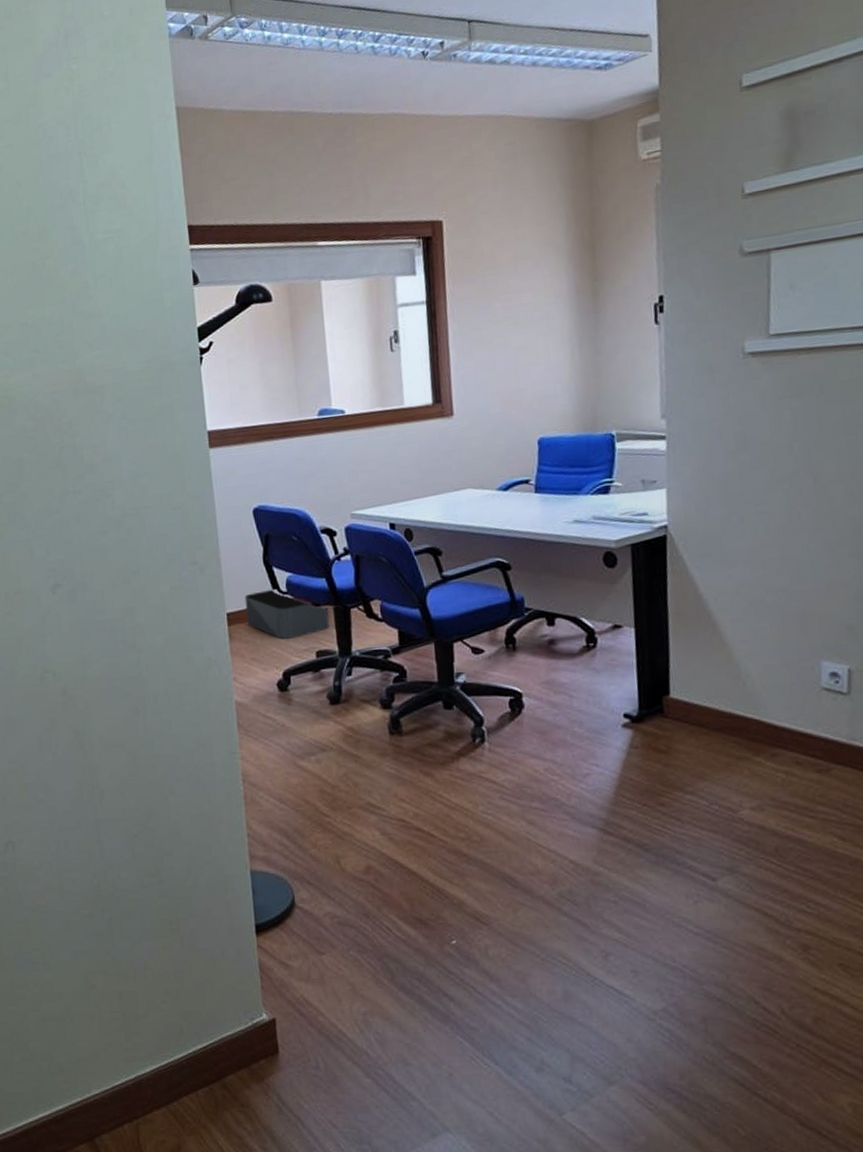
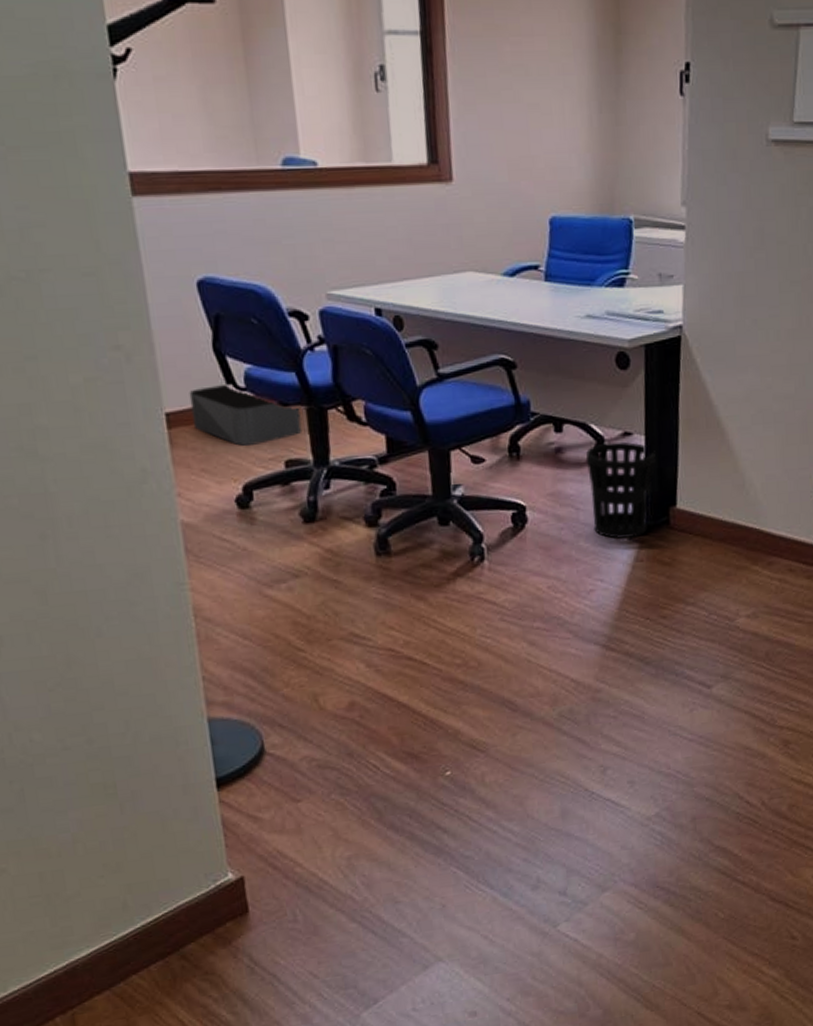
wastebasket: none [578,634,647,725] -> present [586,441,656,539]

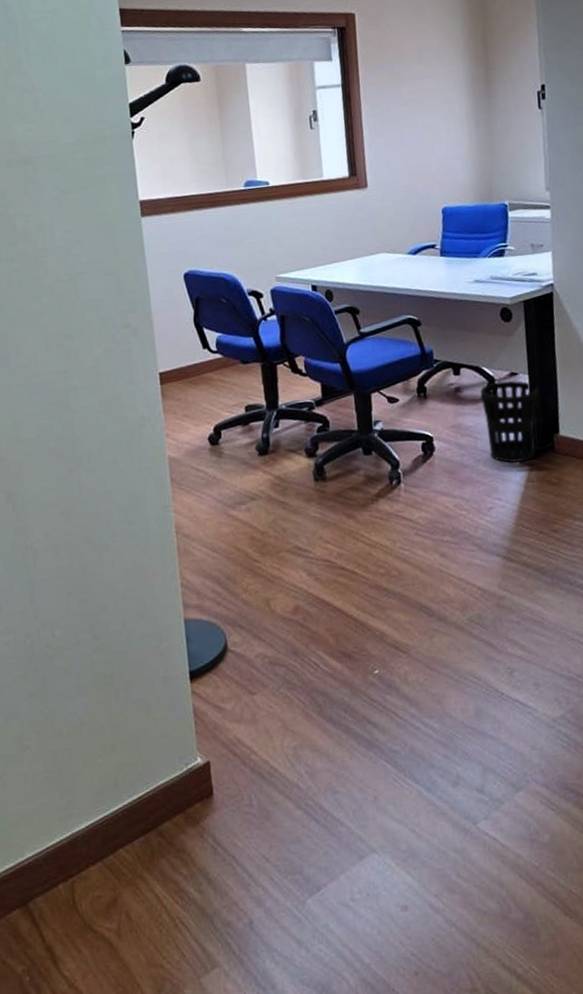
storage bin: present [189,383,302,446] -> none [176,348,258,396]

